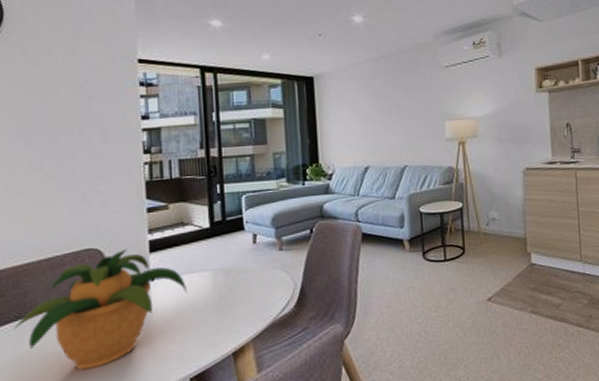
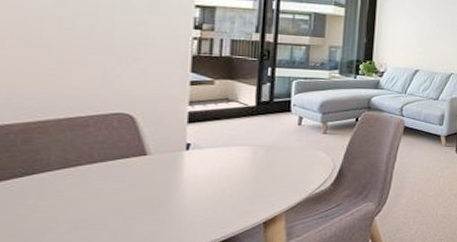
potted plant: present [12,248,187,370] -> none [16,117,223,230]

